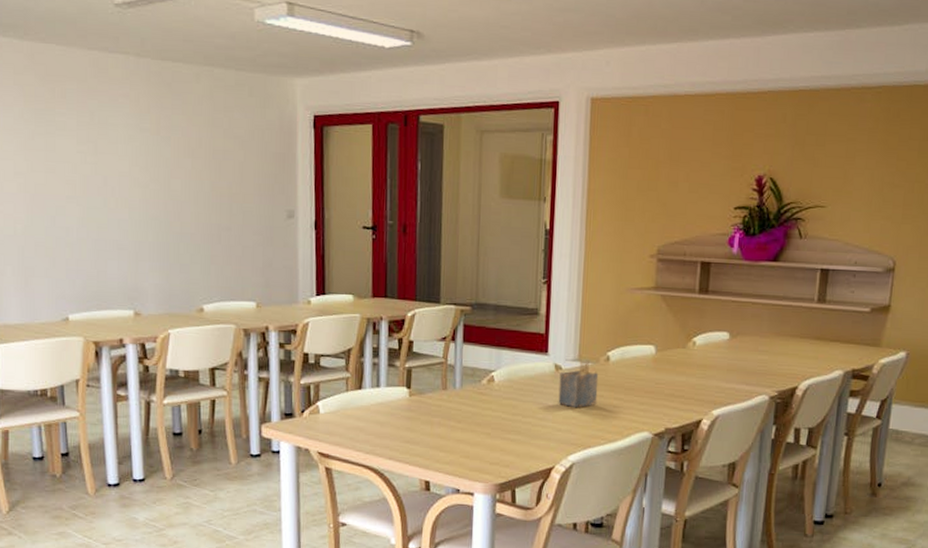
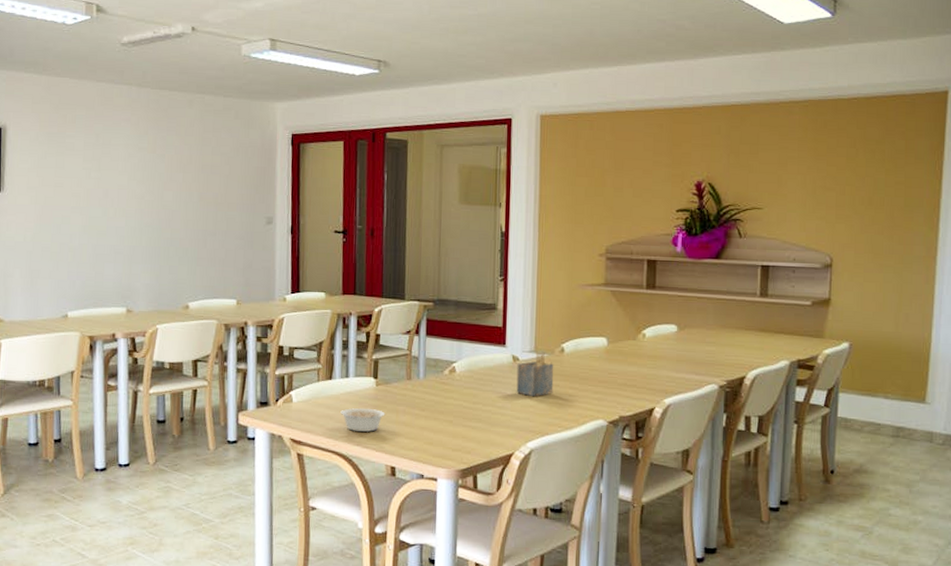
legume: none [371,420,419,446] -> present [340,408,385,433]

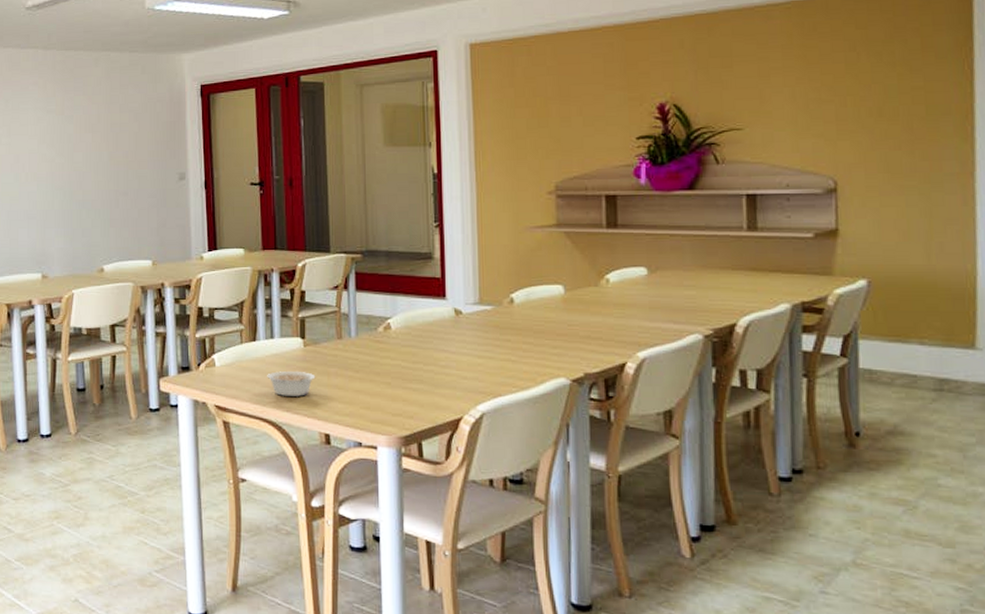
napkin holder: present [516,351,554,396] -> none [460,302,504,353]

